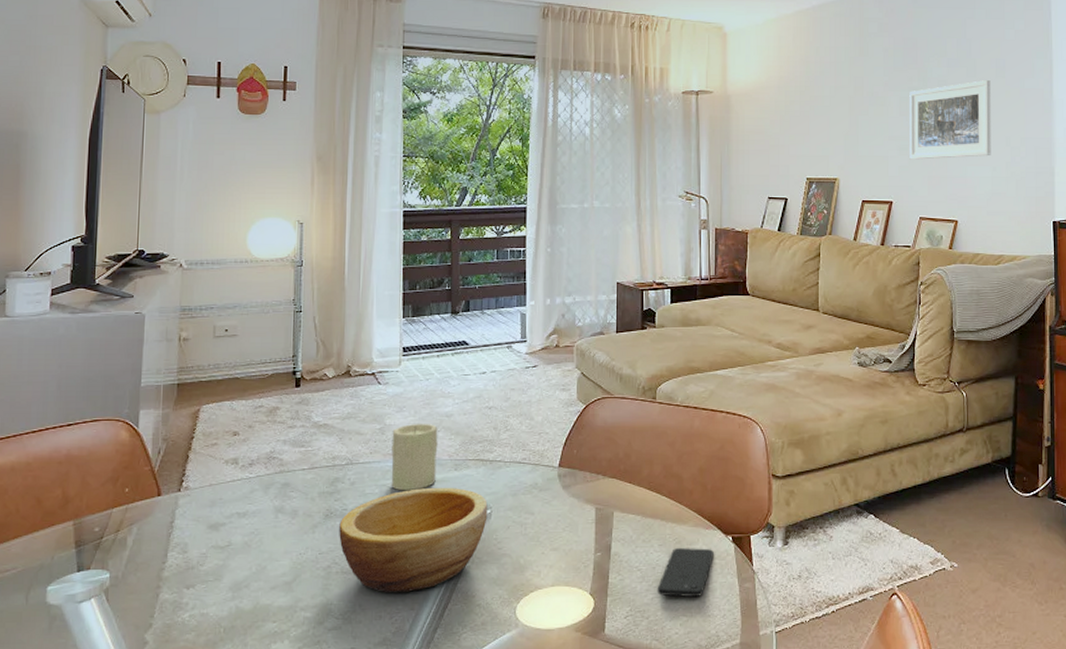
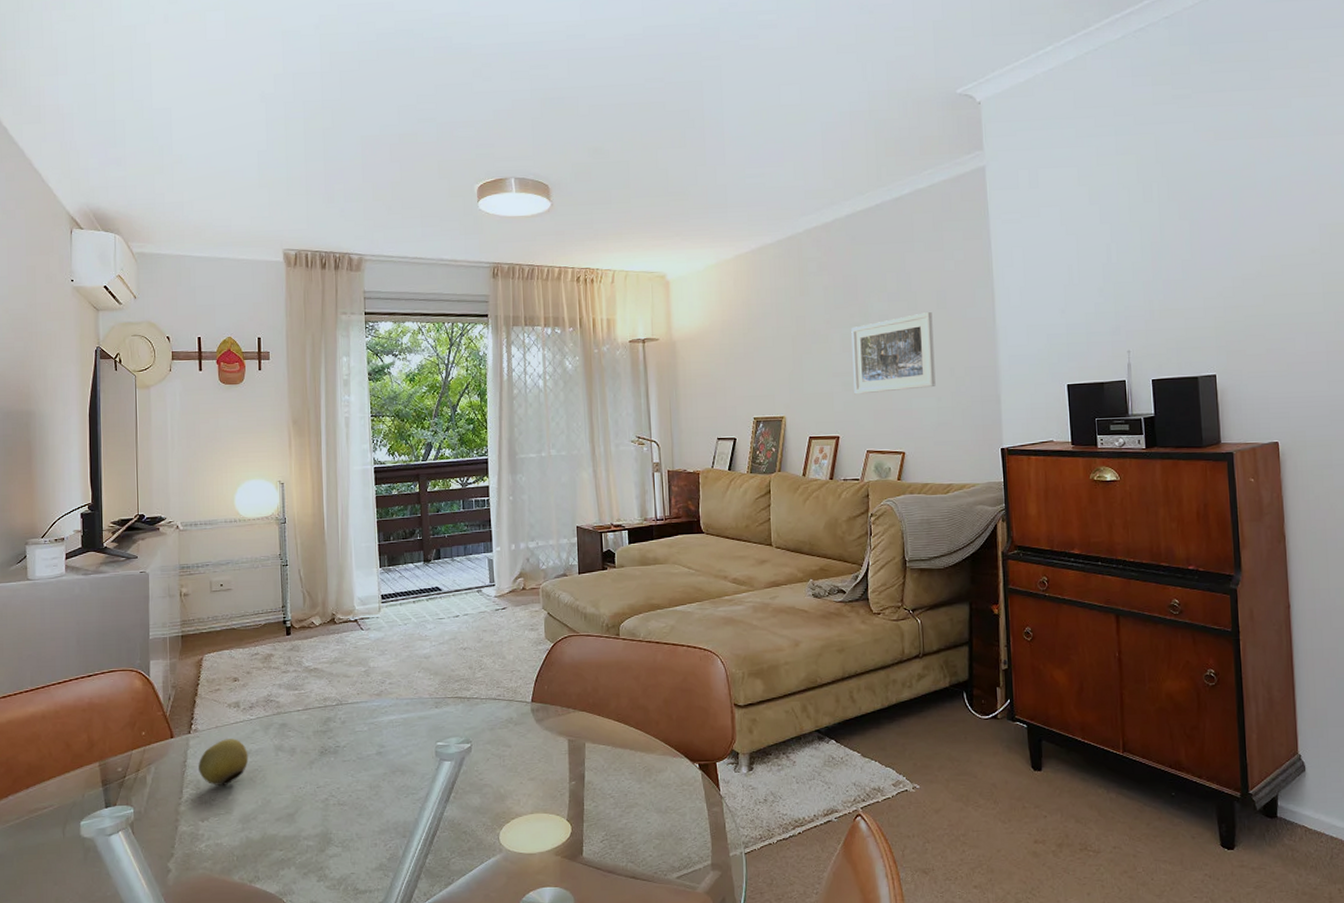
fruit: none [187,498,245,549] -> present [199,739,249,786]
bowl: present [339,487,488,592] -> none [333,723,468,822]
candle: present [391,423,438,491] -> none [376,664,419,728]
smartphone: present [657,548,714,598] -> none [630,775,682,822]

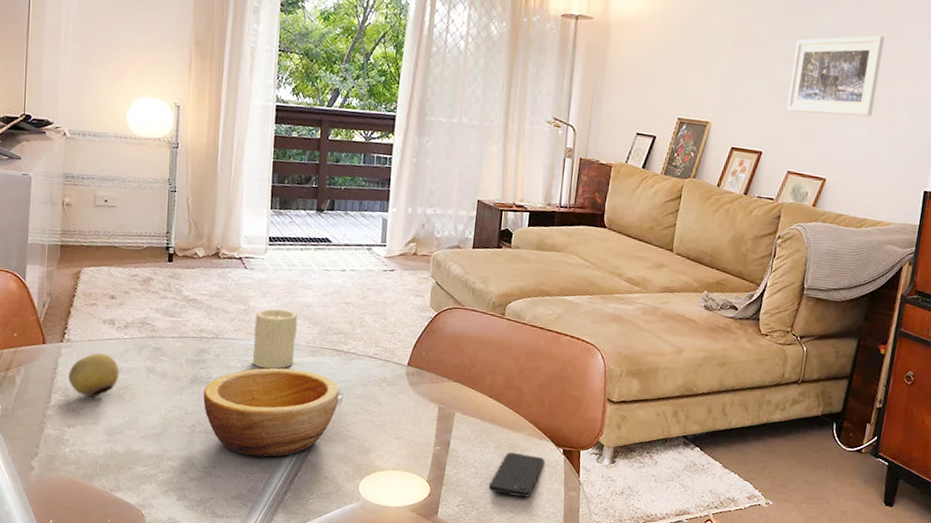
bowl: none [333,723,468,822] -> present [203,368,340,457]
candle: none [376,664,419,728] -> present [252,309,298,369]
smartphone: none [630,775,682,822] -> present [488,452,545,498]

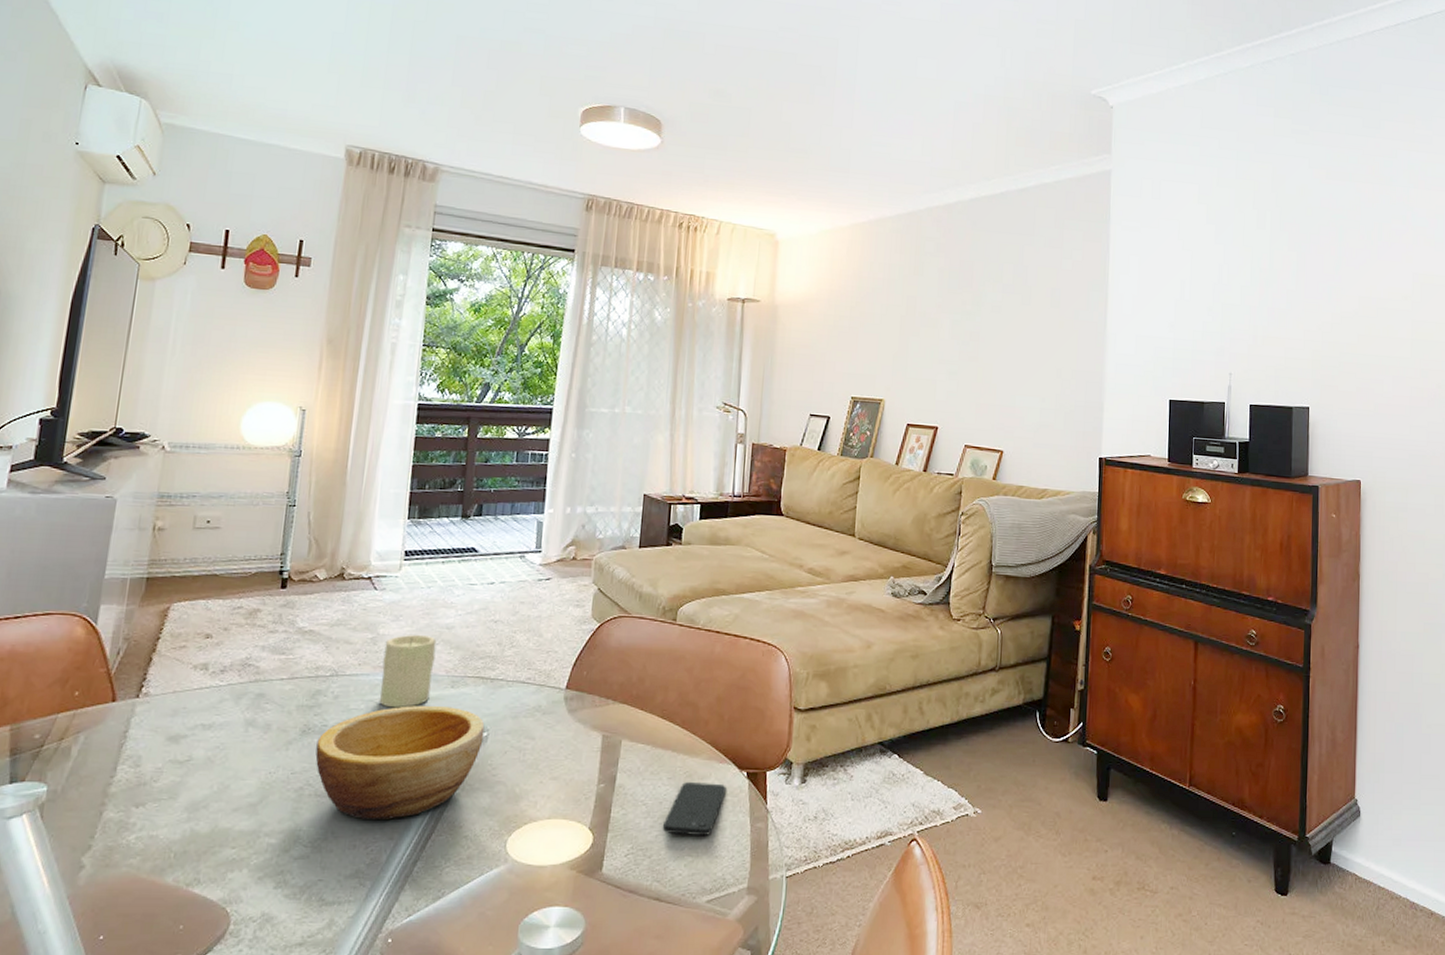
fruit: present [69,353,120,397] -> none [142,707,210,764]
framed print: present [786,36,885,117] -> none [958,309,1045,387]

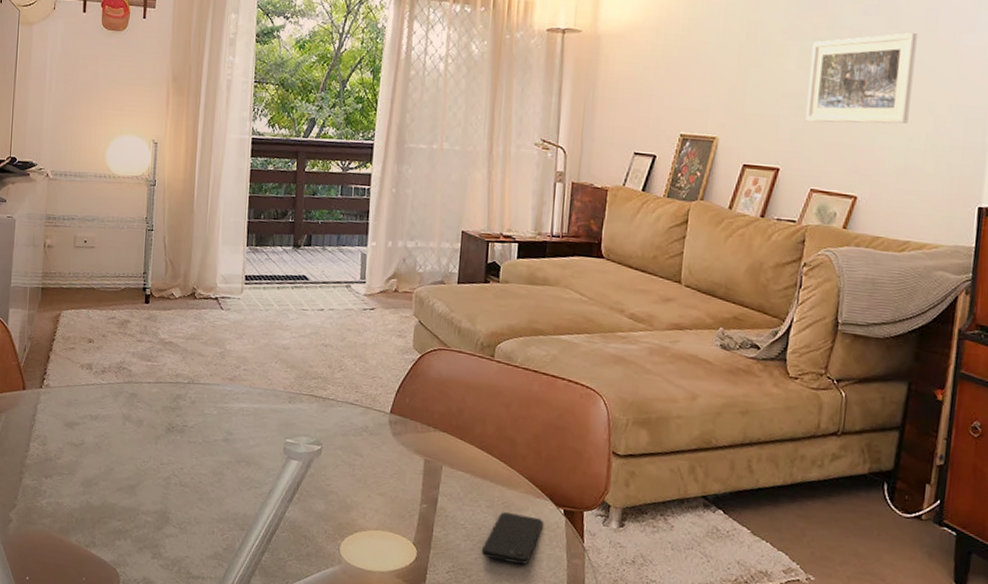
bowl: present [315,705,485,819] -> none [179,415,319,513]
candle: present [379,634,437,708] -> none [228,351,275,417]
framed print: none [958,309,1045,387] -> present [805,33,918,124]

